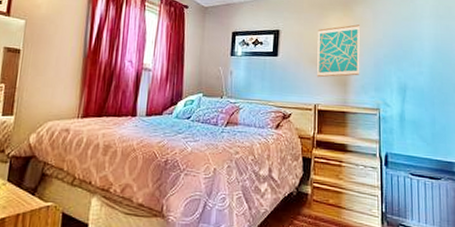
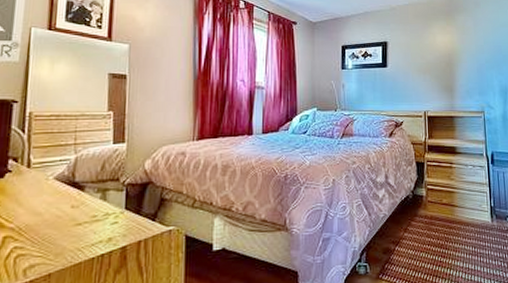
wall art: present [317,24,361,78] -> none [423,33,465,85]

